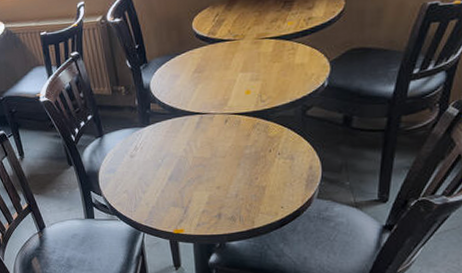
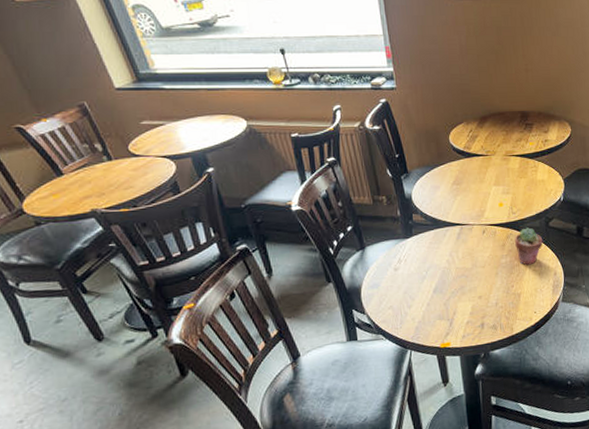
potted succulent: none [262,116,298,157] -> present [515,227,543,266]

